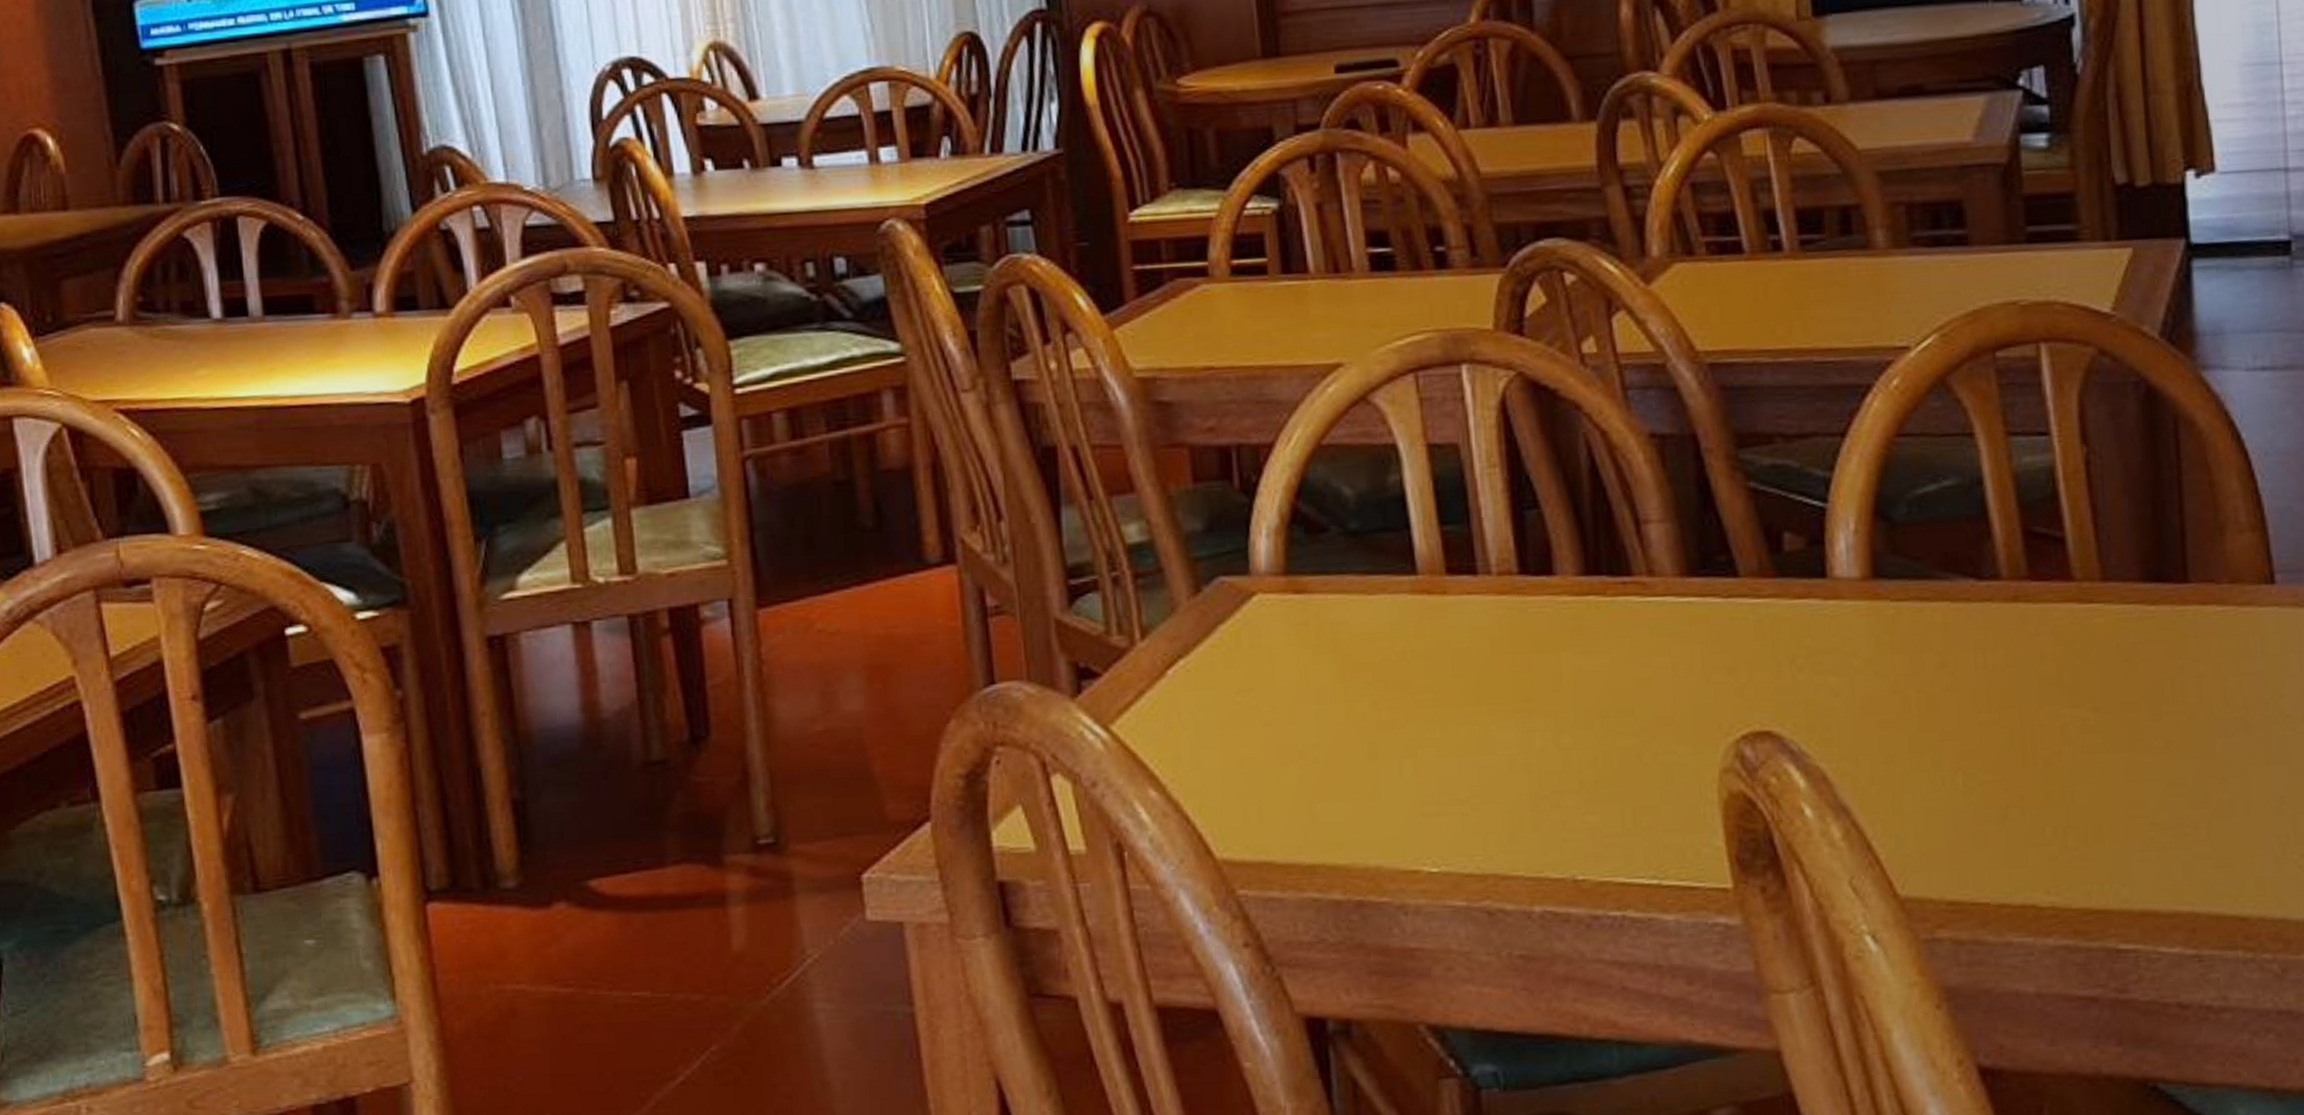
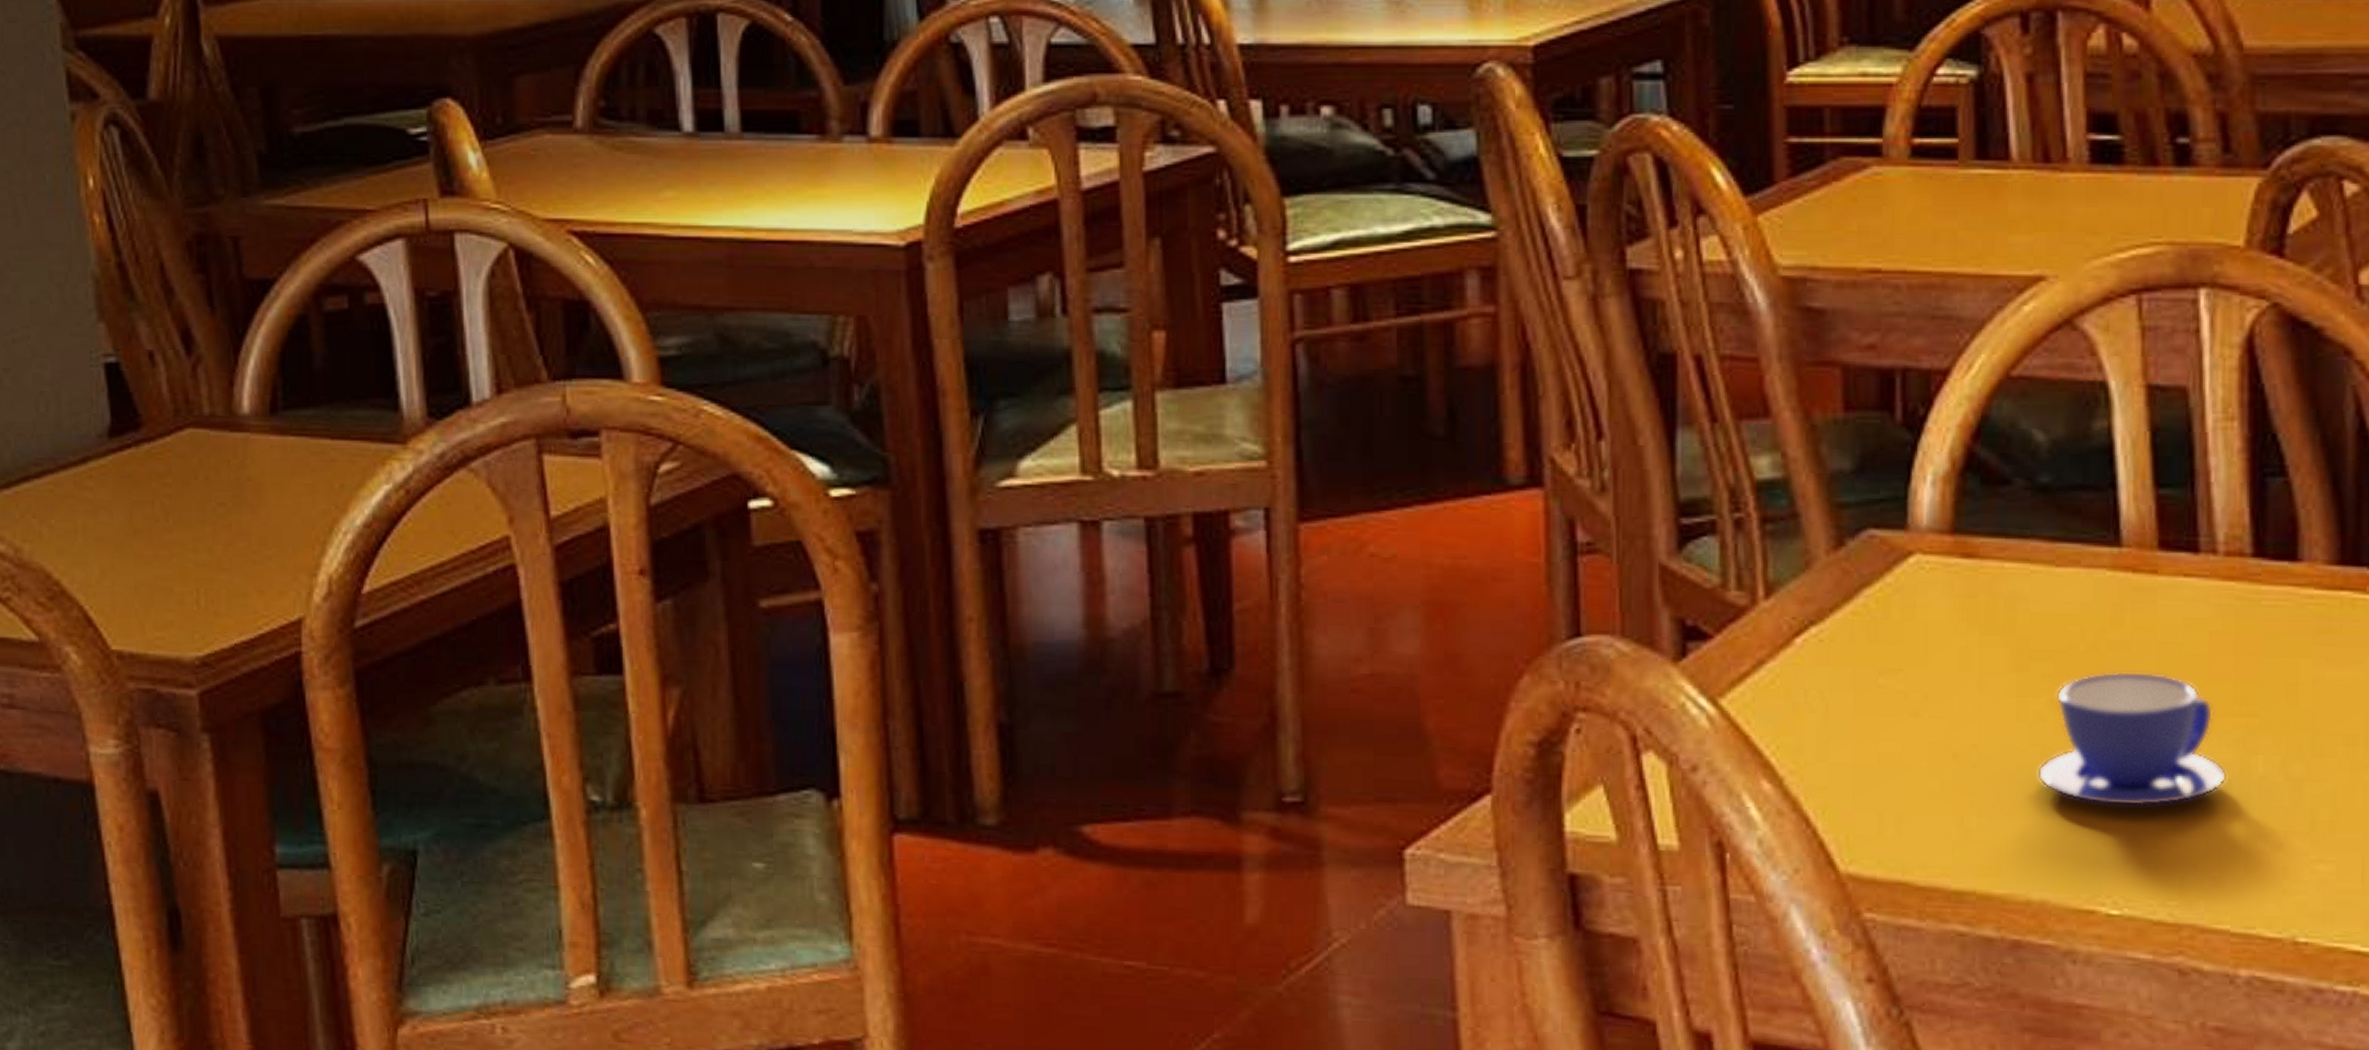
teacup: none [1366,673,1512,784] -> present [2037,671,2226,807]

